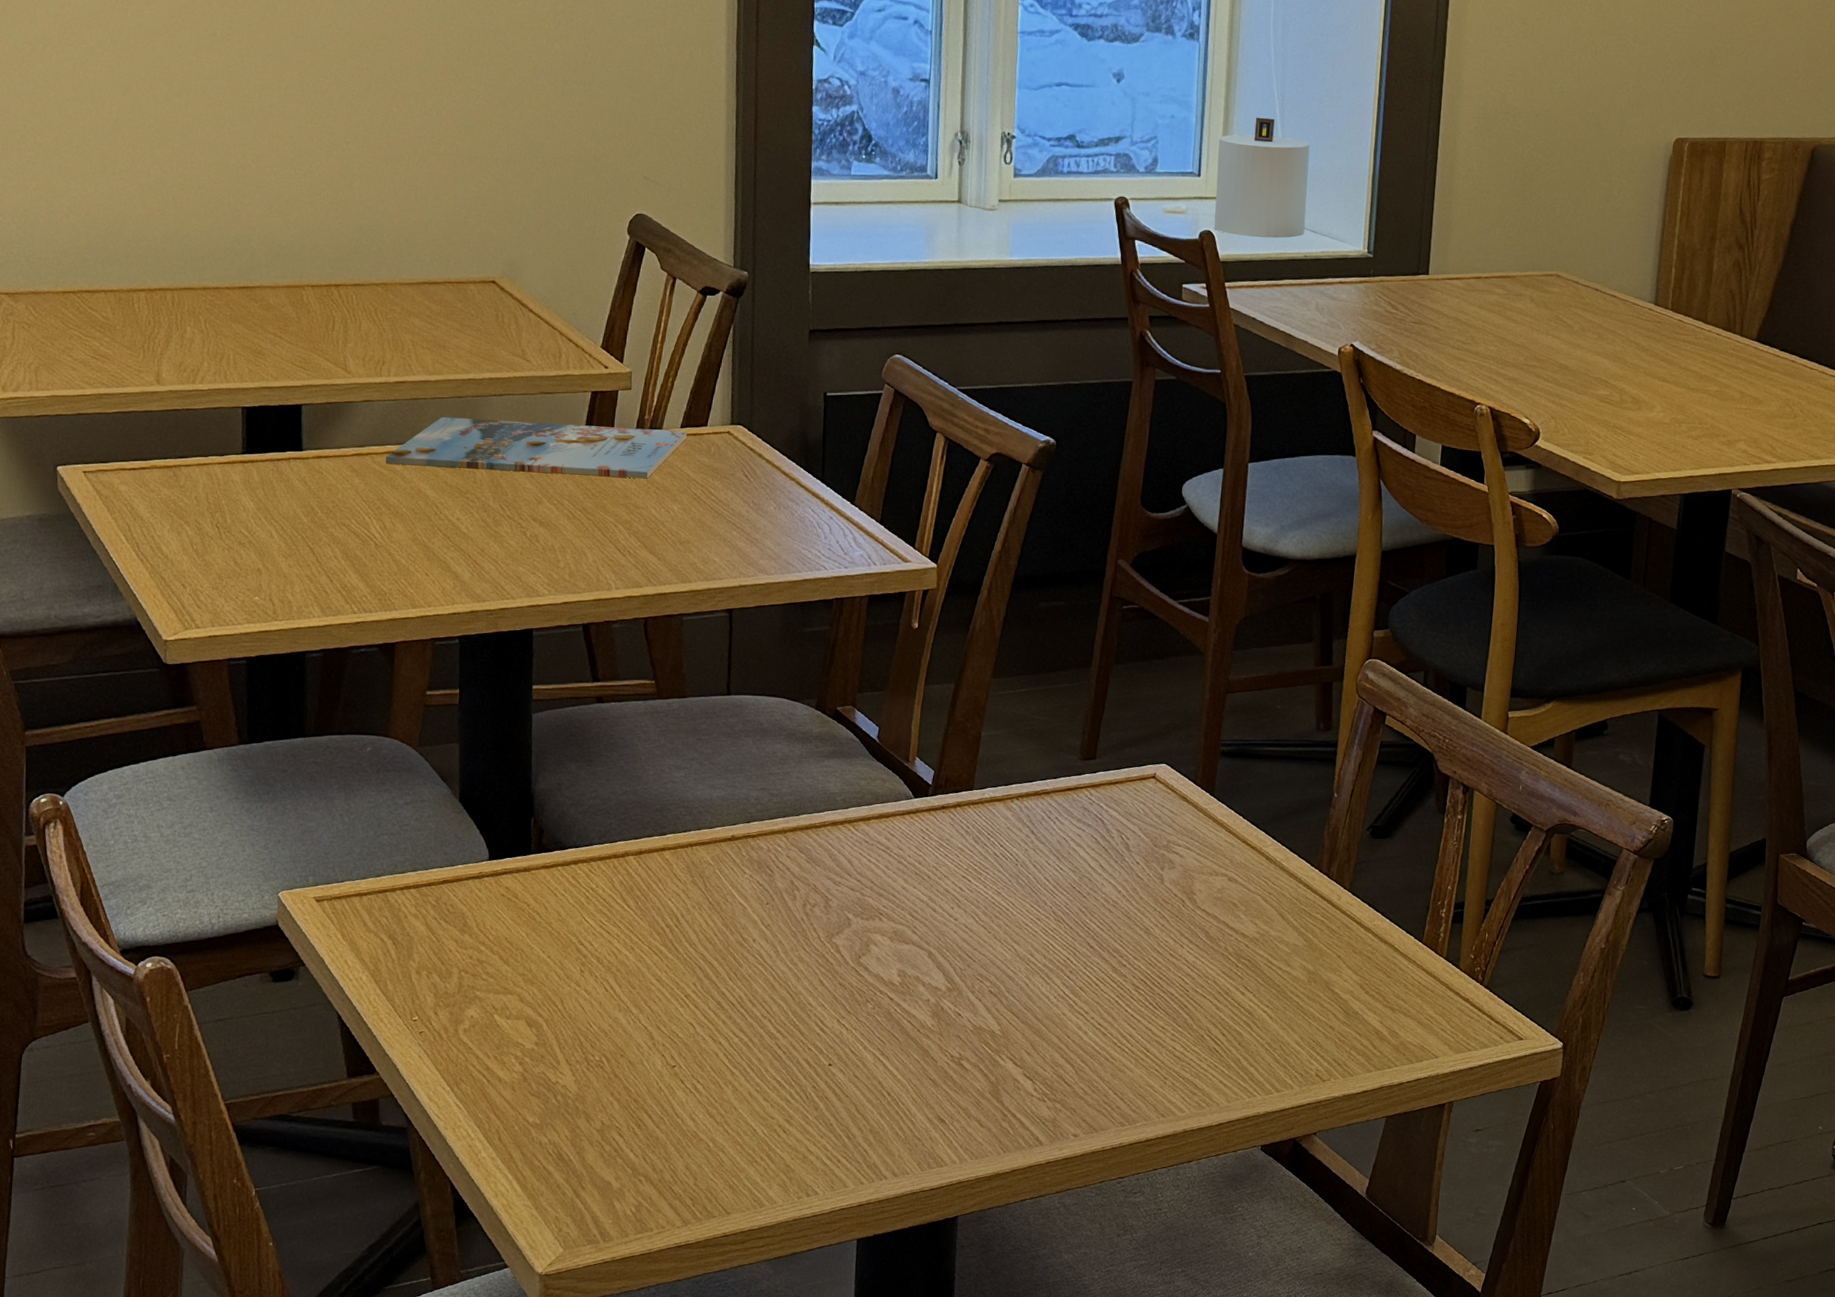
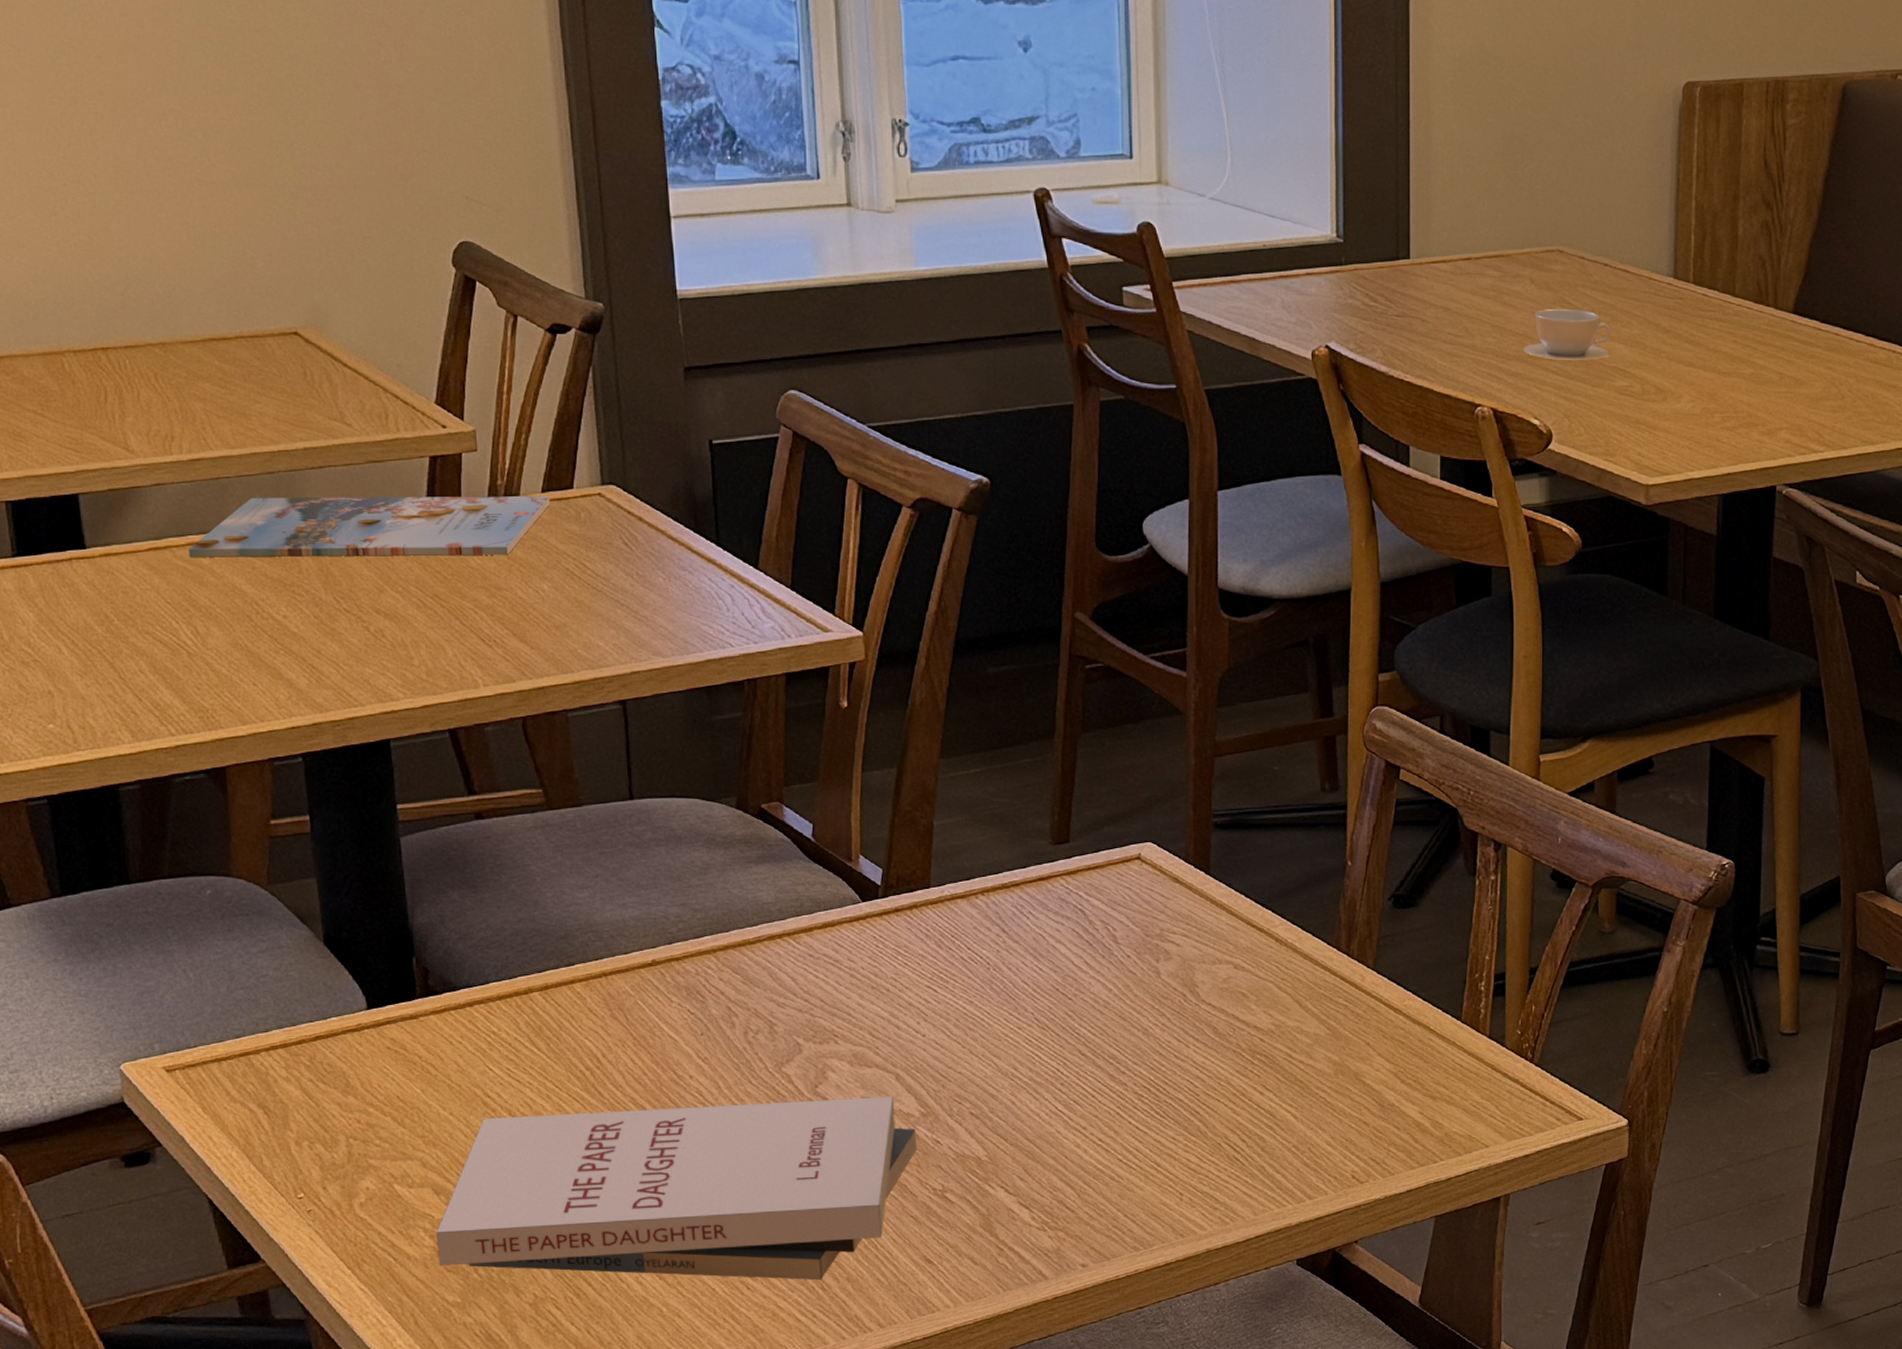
books: none [524,963,942,1130] -> present [436,1096,917,1281]
candle: present [1214,117,1310,238] -> none [1150,84,1261,227]
teacup: none [1519,324,1598,371] -> present [1522,308,1611,360]

